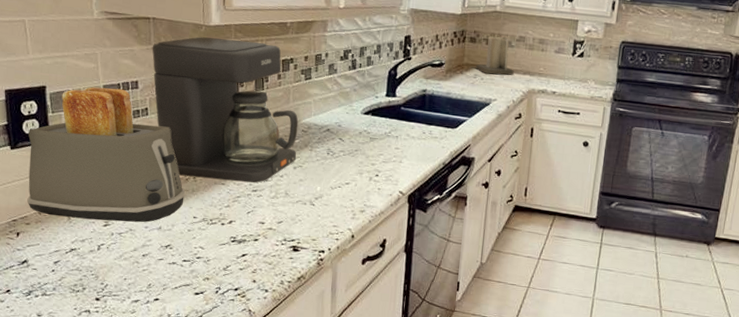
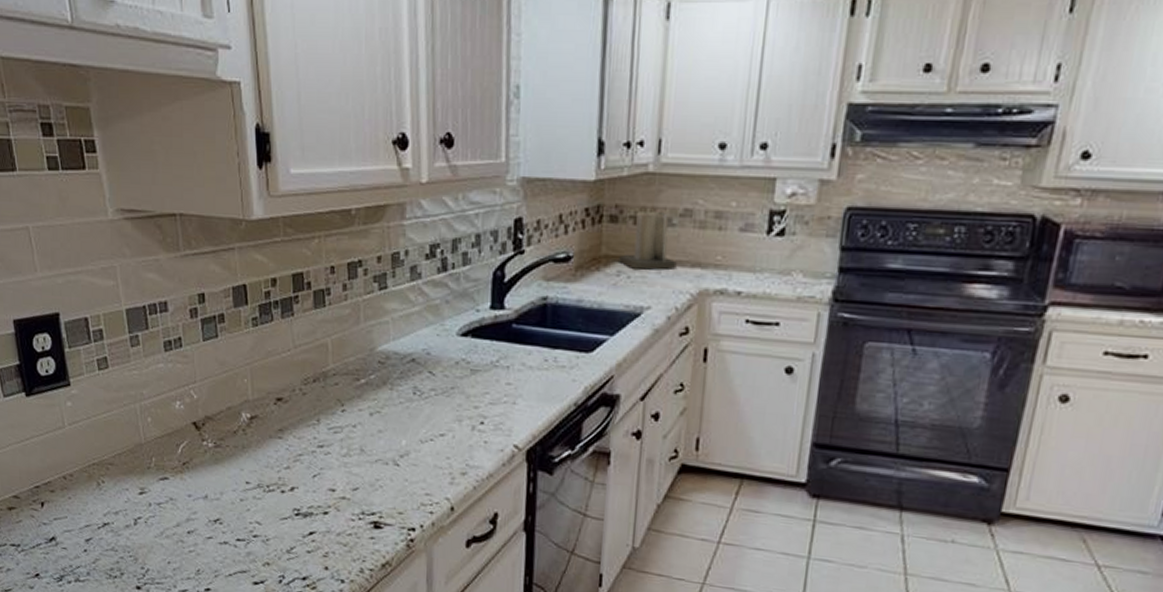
toaster: present [27,87,185,223] -> none [44,311,233,490]
coffee maker: present [152,37,299,183] -> none [181,236,373,436]

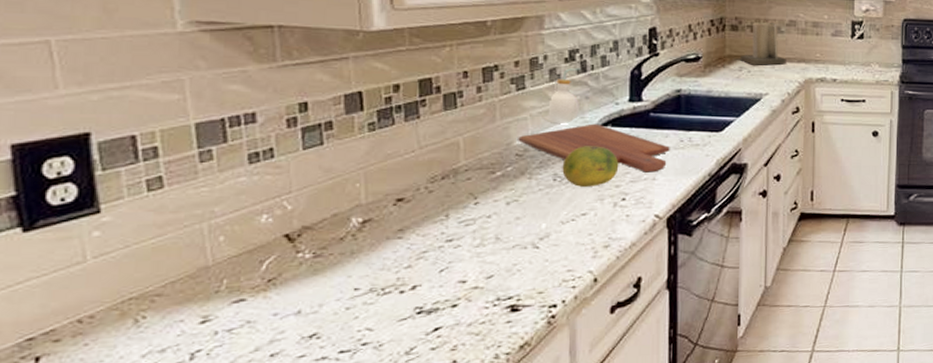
cutting board: none [380,332,533,395] -> present [518,124,670,173]
soap dispenser: none [403,265,443,332] -> present [542,67,582,125]
fruit: none [421,357,478,405] -> present [562,146,619,187]

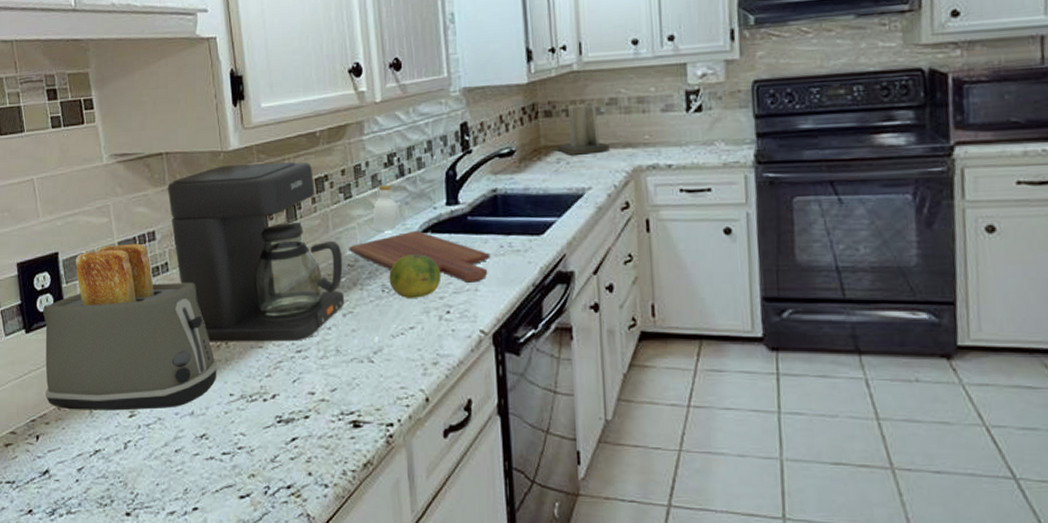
toaster: none [55,125,339,322] -> present [43,243,217,411]
coffee maker: none [278,46,510,235] -> present [167,161,345,342]

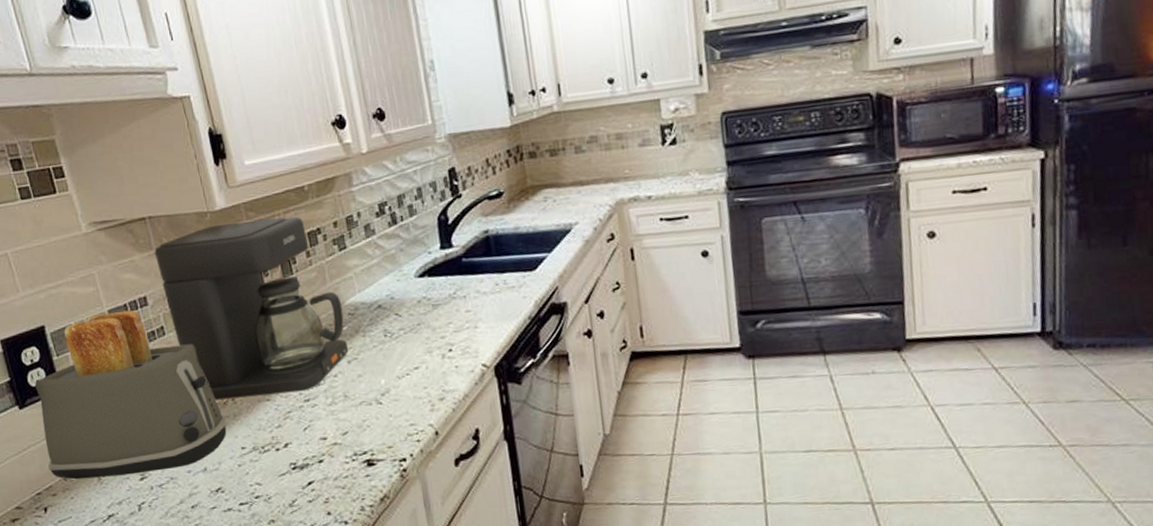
cutting board: present [349,230,490,283] -> none [348,275,487,321]
soap dispenser: present [368,171,402,233] -> none [364,220,398,281]
fruit: present [389,254,441,298] -> none [390,298,441,341]
paper towel roll: present [556,104,610,155] -> none [542,142,593,193]

